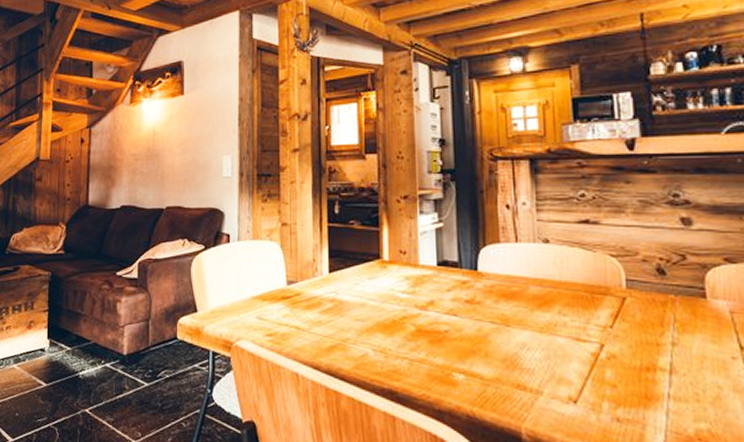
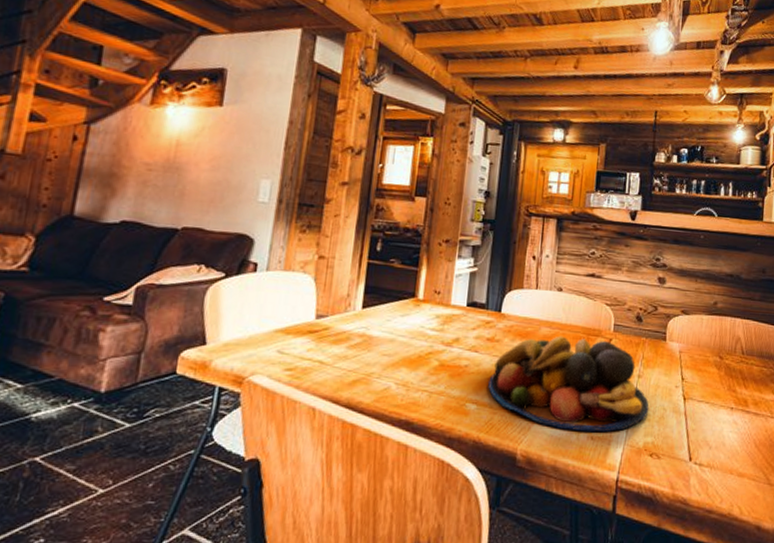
fruit bowl: none [475,295,696,414] -> present [488,336,649,433]

